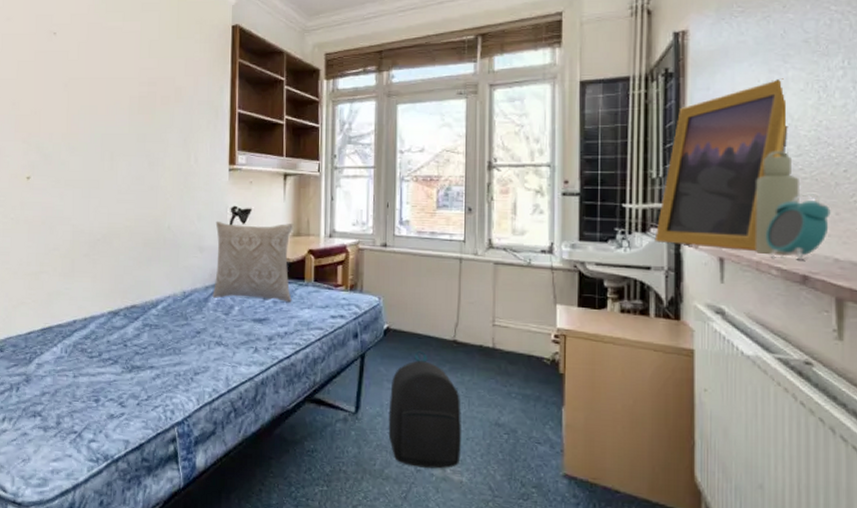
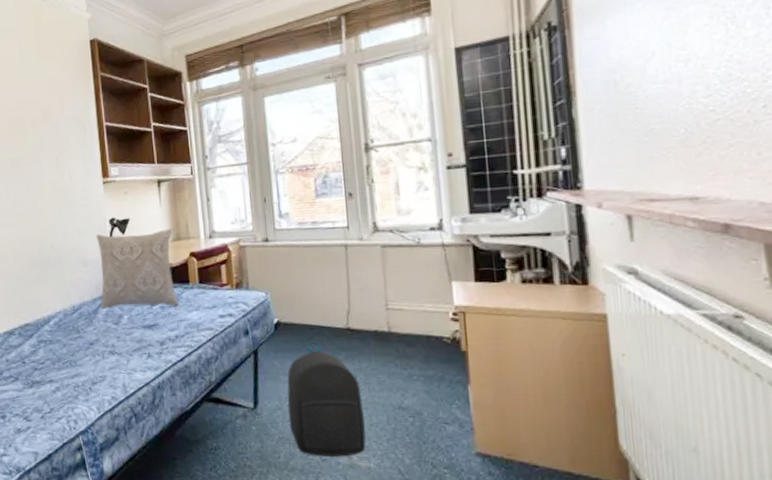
picture frame: present [654,78,788,252] -> none [552,15,694,207]
bottle: present [756,151,801,257] -> none [661,93,714,207]
alarm clock: present [765,192,831,260] -> none [677,133,751,208]

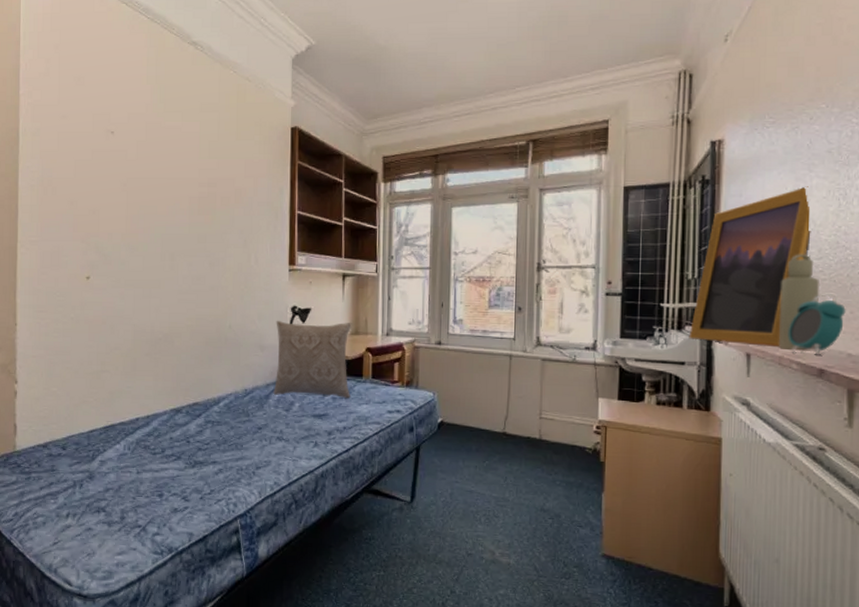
backpack: present [287,341,366,457] -> none [441,442,510,552]
picture frame: none [552,15,694,207] -> present [689,186,811,348]
bottle: none [661,93,714,207] -> present [779,254,821,352]
alarm clock: none [677,133,751,208] -> present [787,293,846,355]

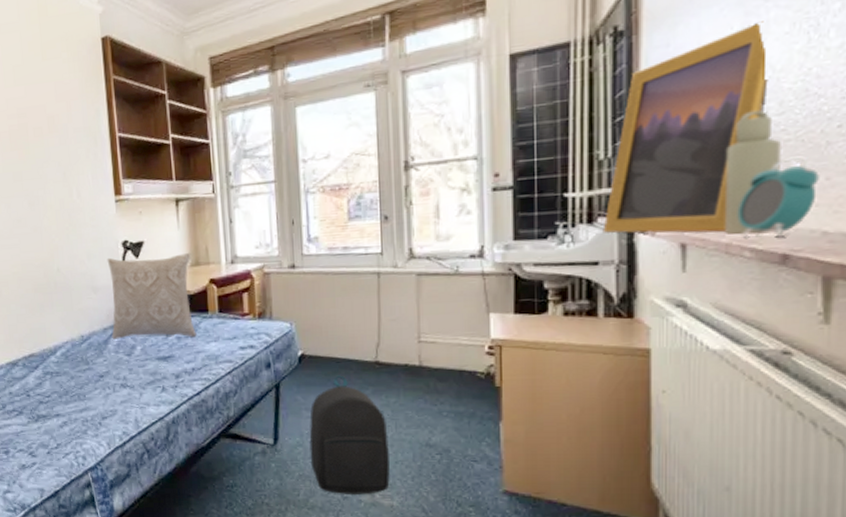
backpack: none [441,442,510,552] -> present [309,375,390,494]

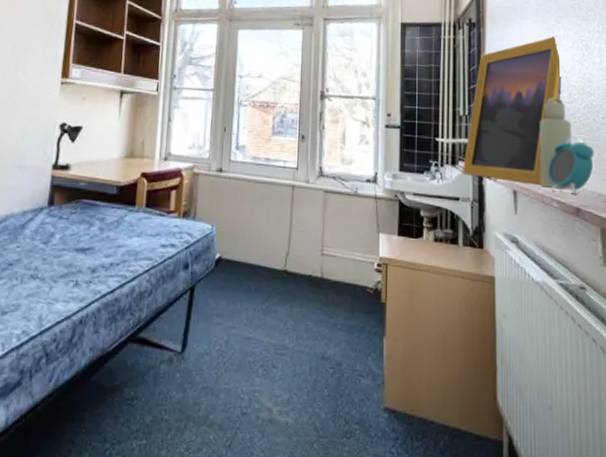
pillow: present [107,253,197,340] -> none [30,138,128,231]
backpack: present [309,375,390,494] -> none [215,281,290,410]

